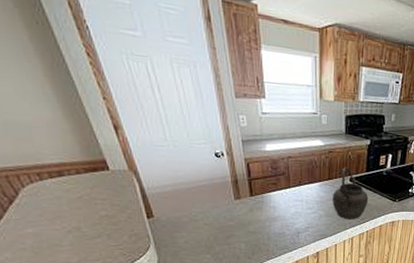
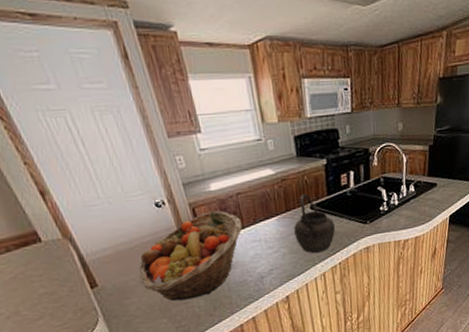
fruit basket: none [192,168,289,241] -> present [138,211,243,302]

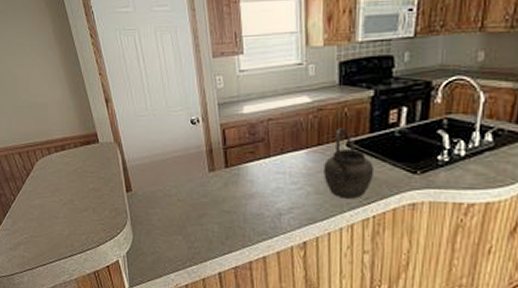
fruit basket: present [138,211,243,302] -> none [166,134,269,222]

